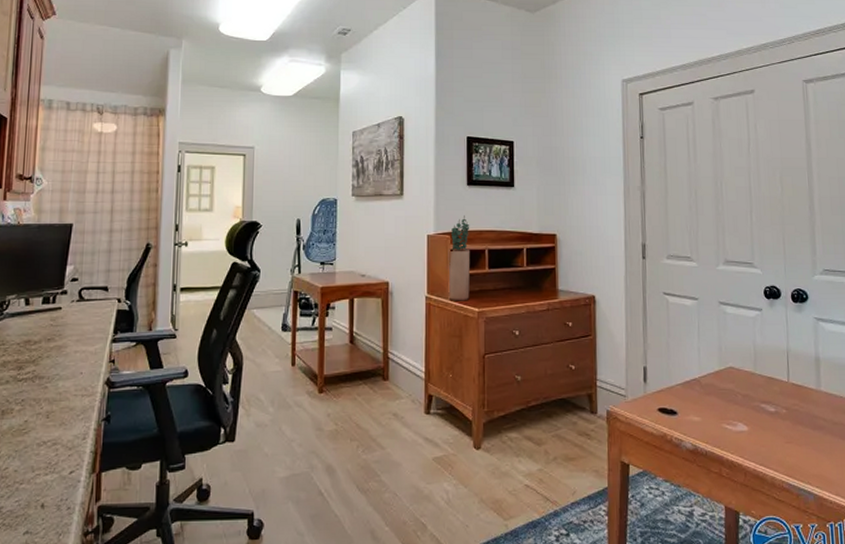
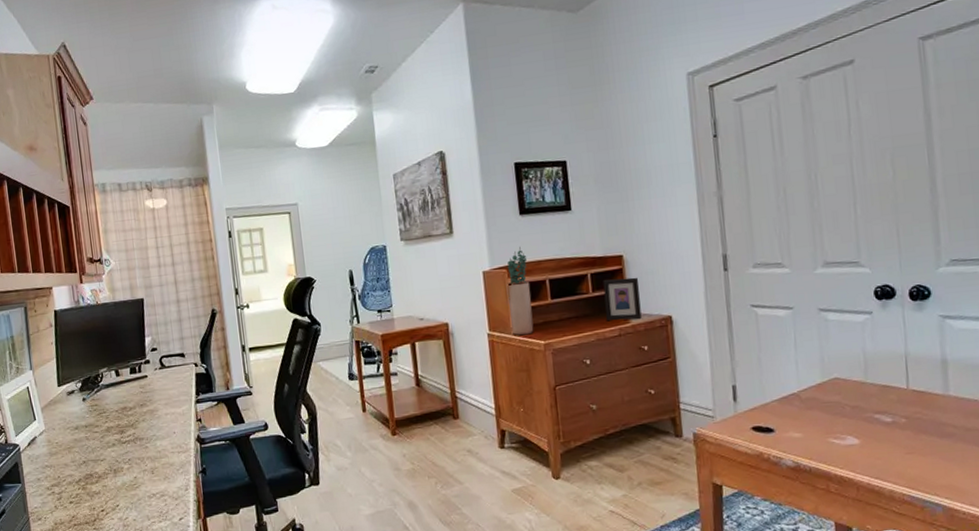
picture frame: none [536,255,569,297] -> present [603,277,642,321]

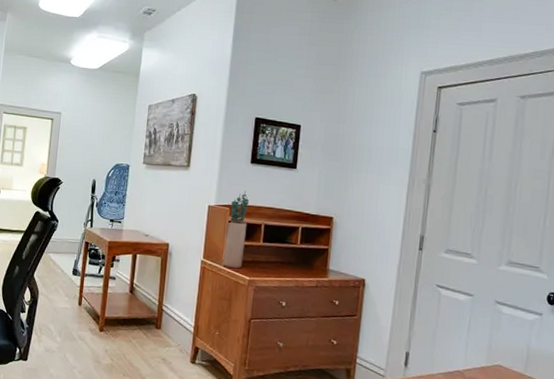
picture frame: present [603,277,642,321] -> none [307,234,343,277]

